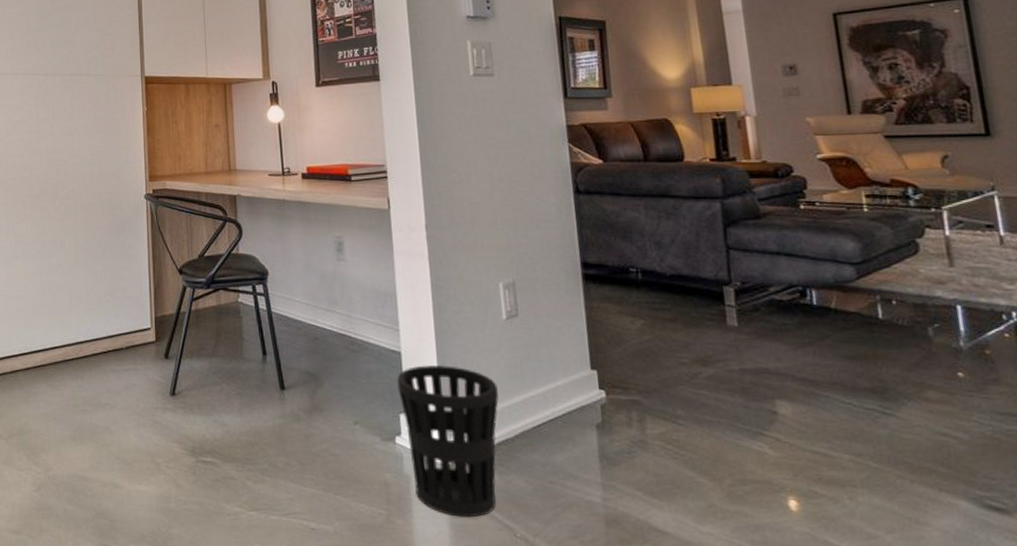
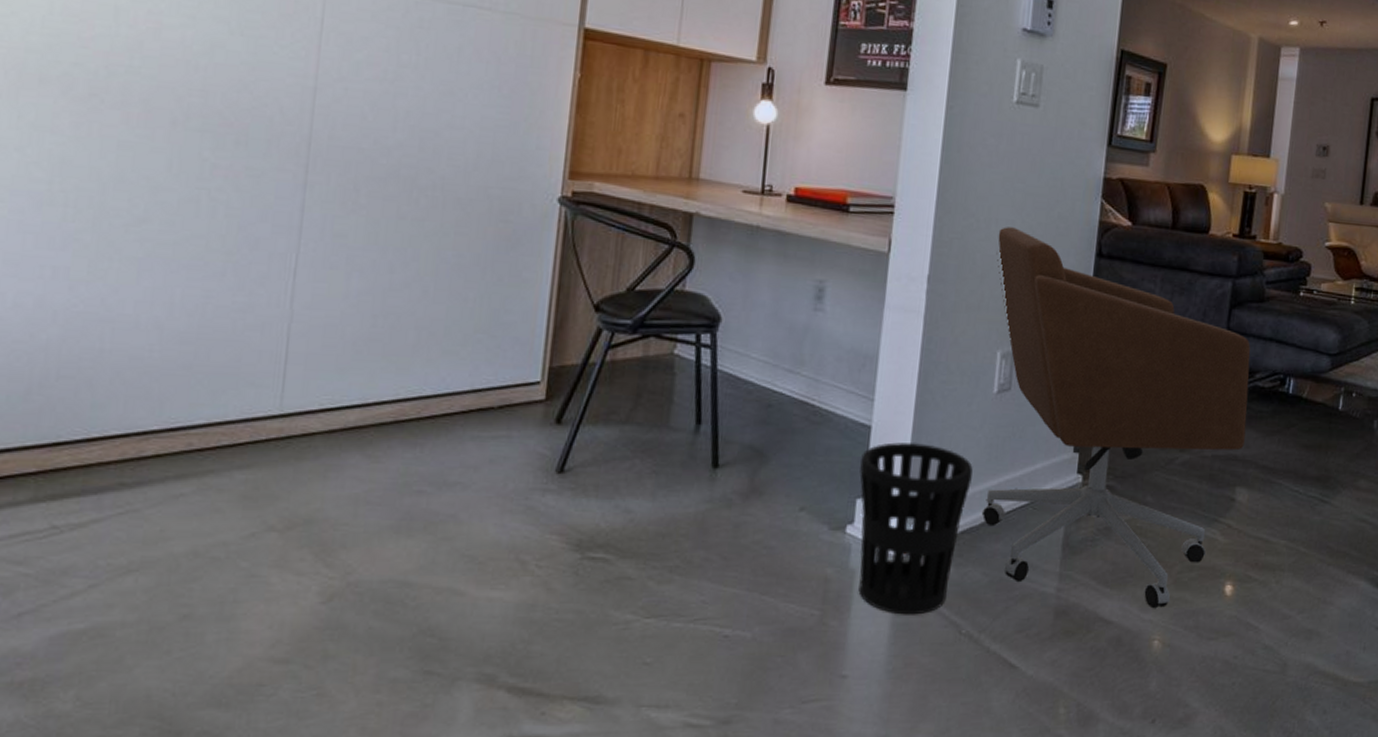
office chair: none [479,177,774,521] -> present [981,227,1251,608]

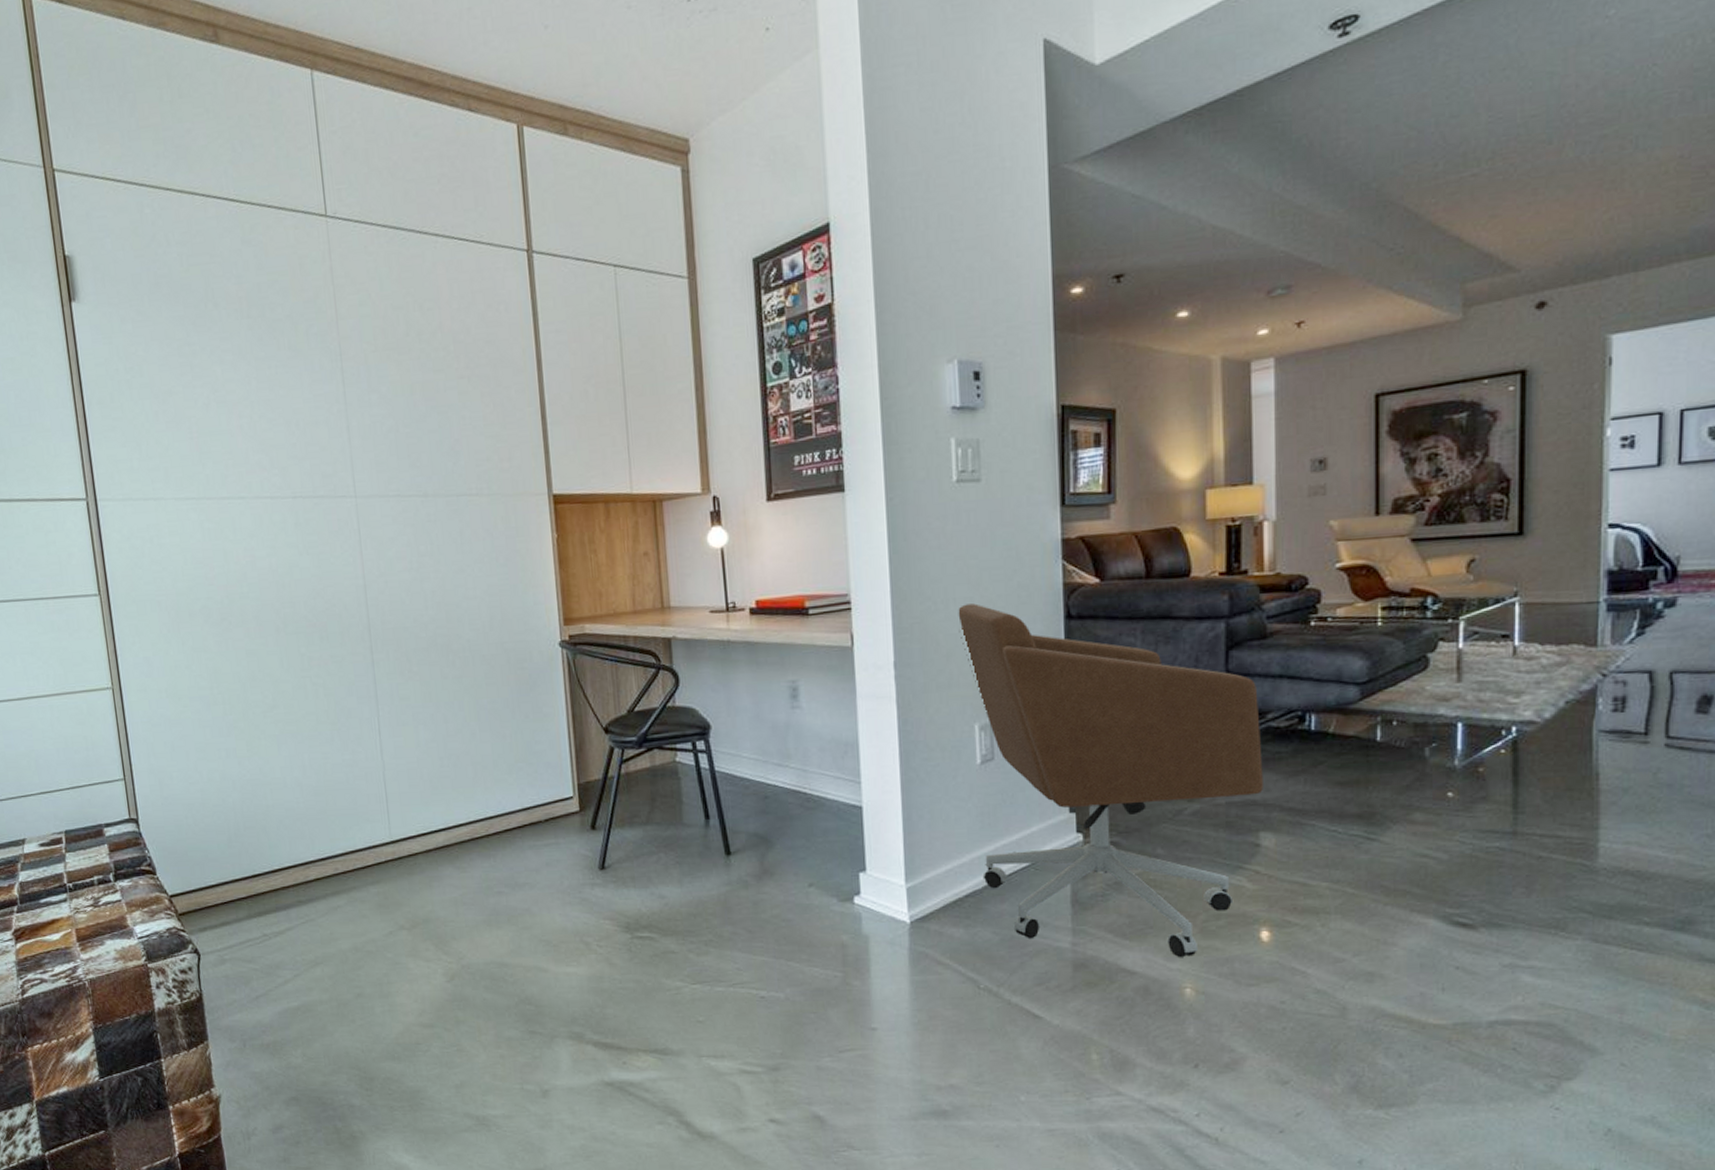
wastebasket: present [858,442,973,615] -> none [857,817,968,974]

